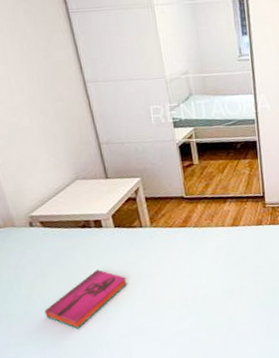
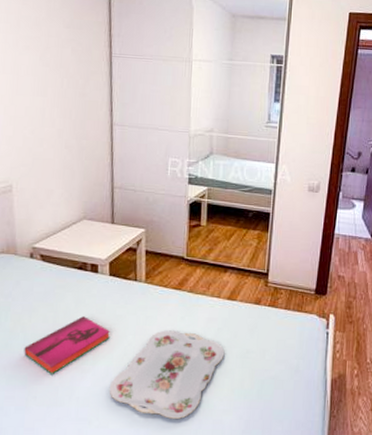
serving tray: none [136,262,238,342] -> present [109,330,225,419]

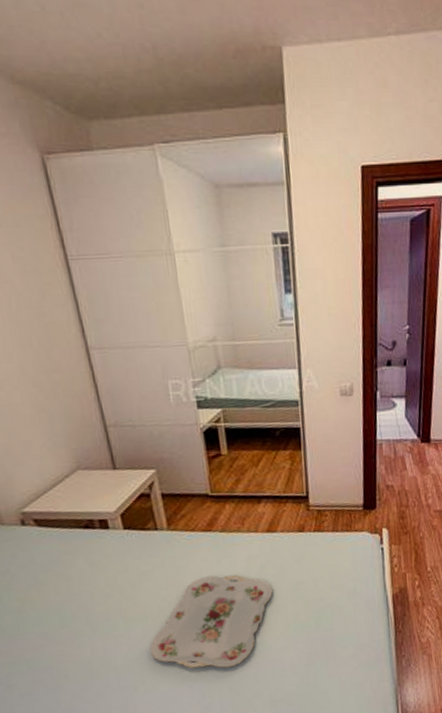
hardback book: present [24,316,110,374] -> none [39,579,139,648]

